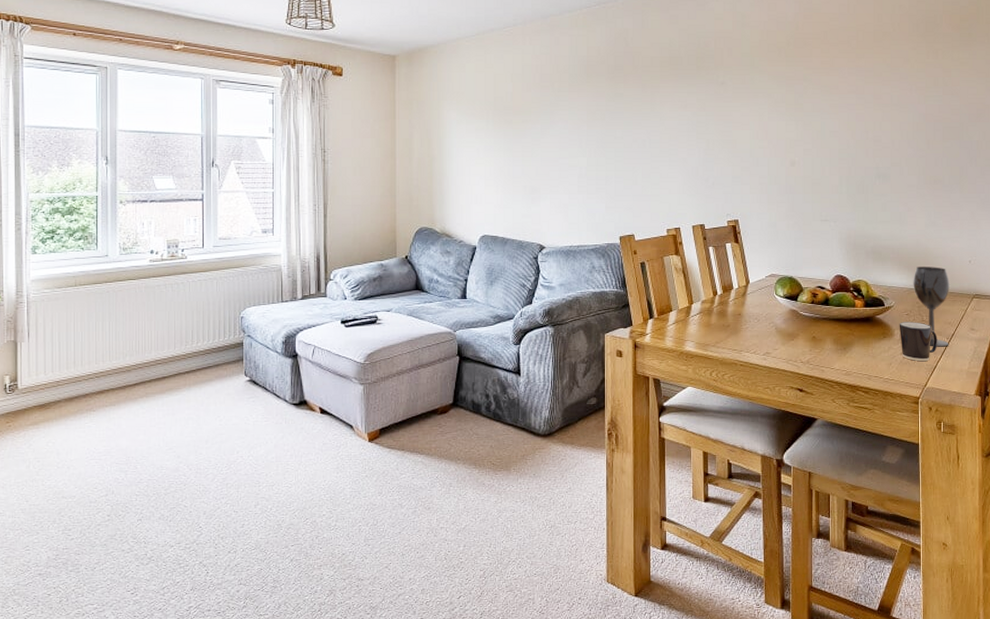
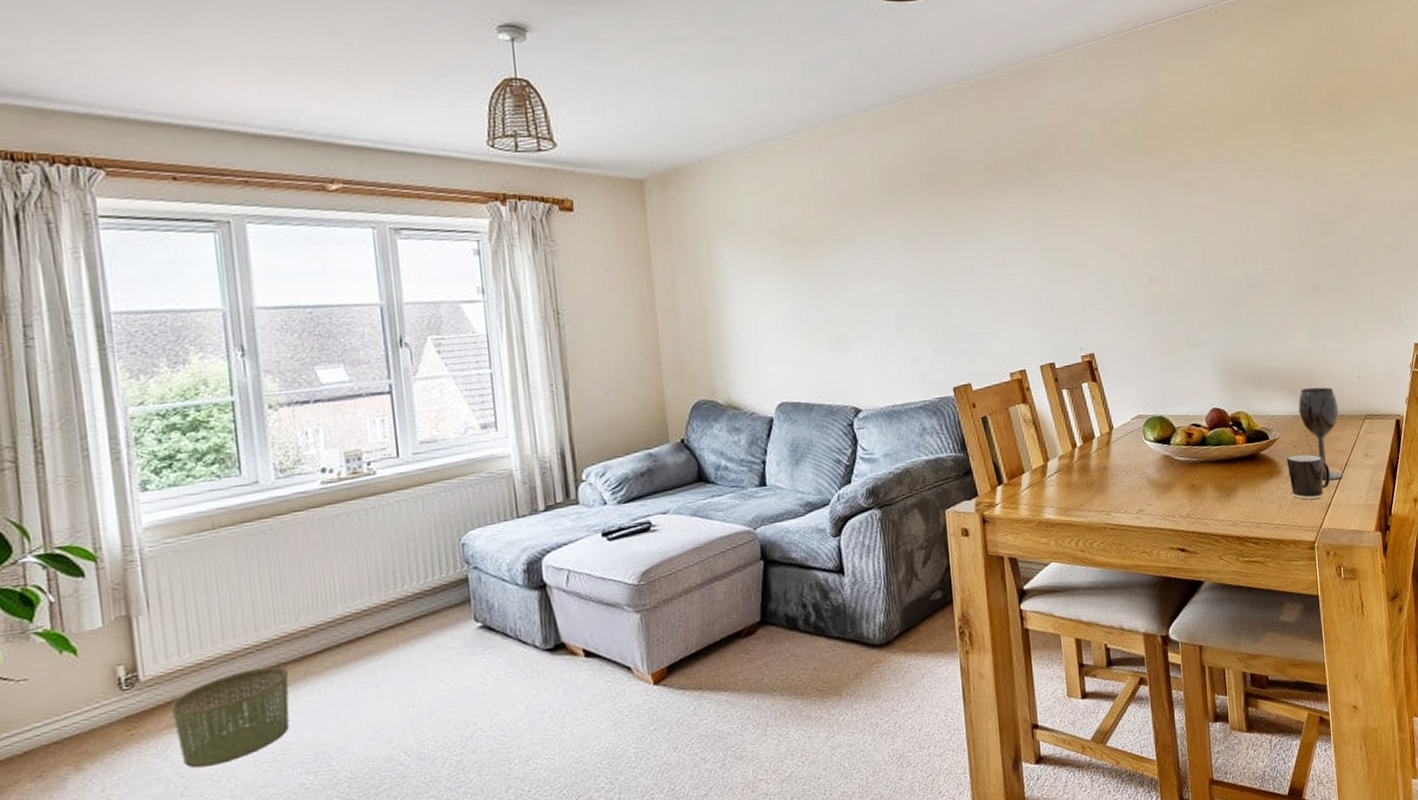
basket: none [36,388,115,456] -> present [170,663,290,768]

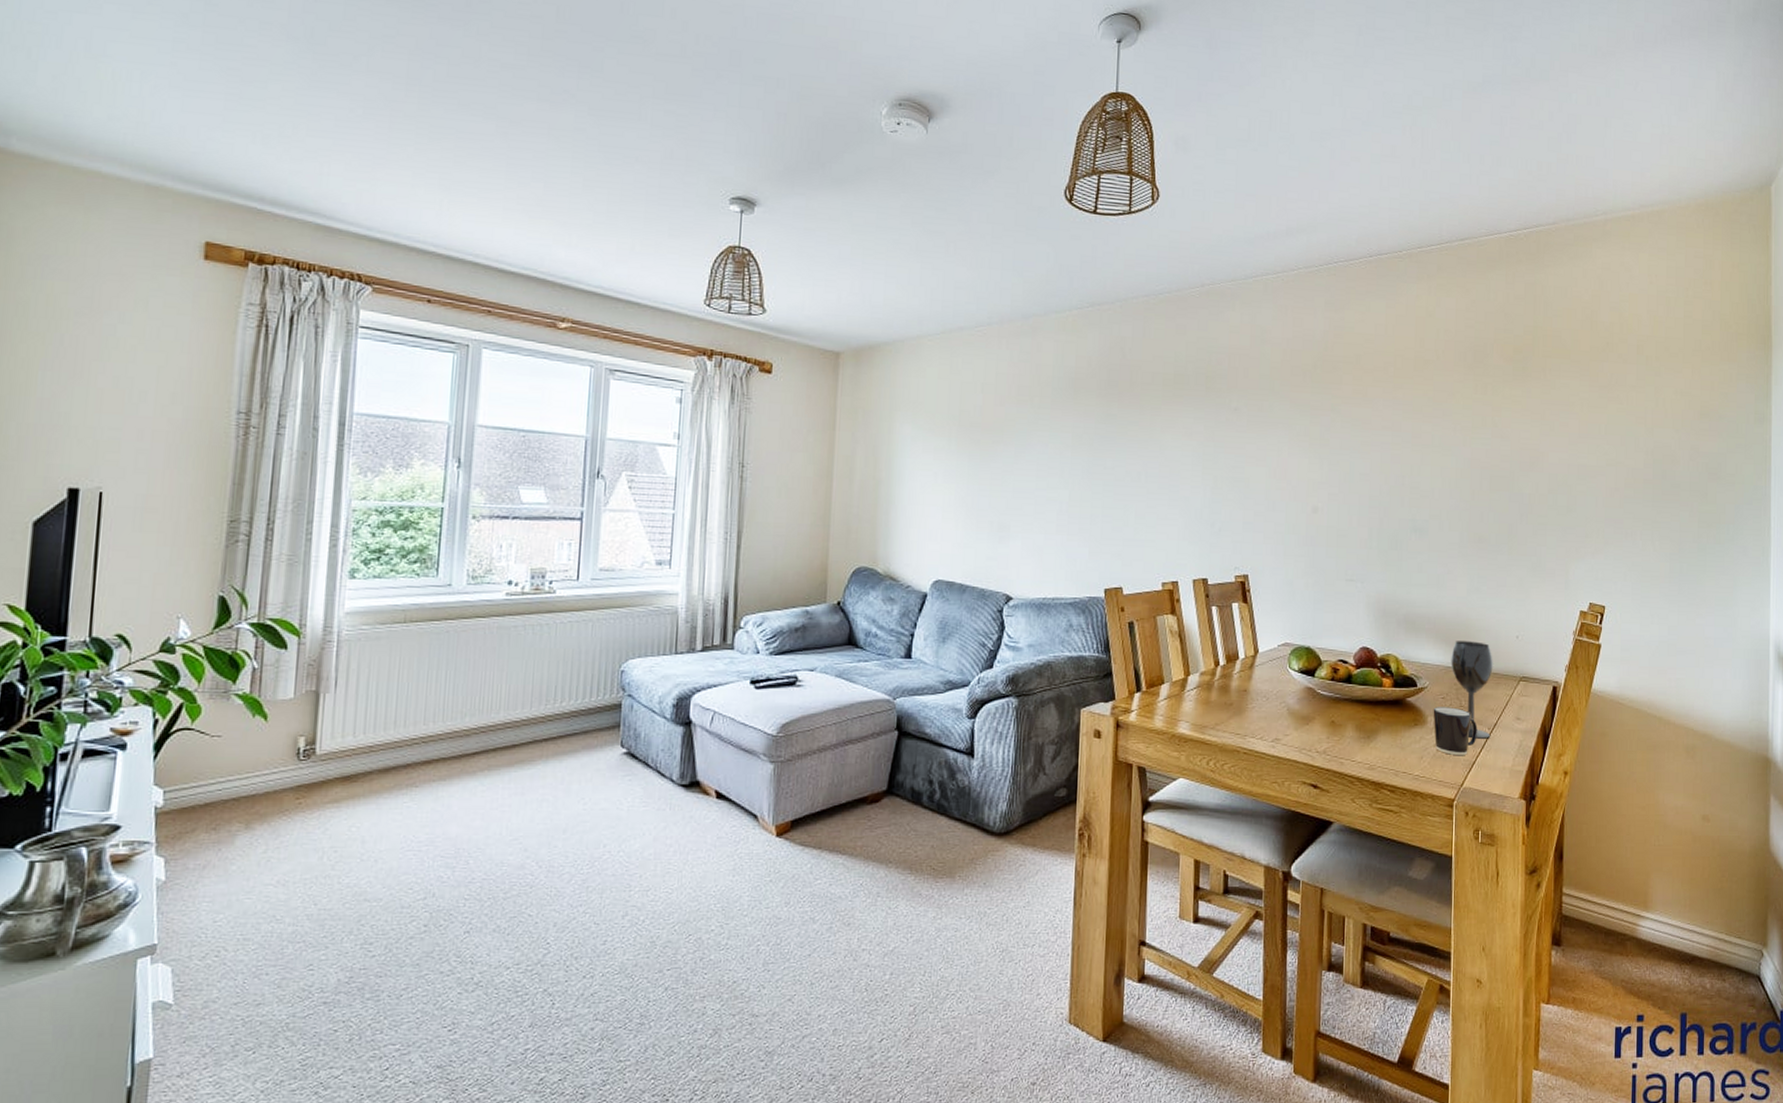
basket: present [170,663,290,768] -> none [337,757,447,845]

